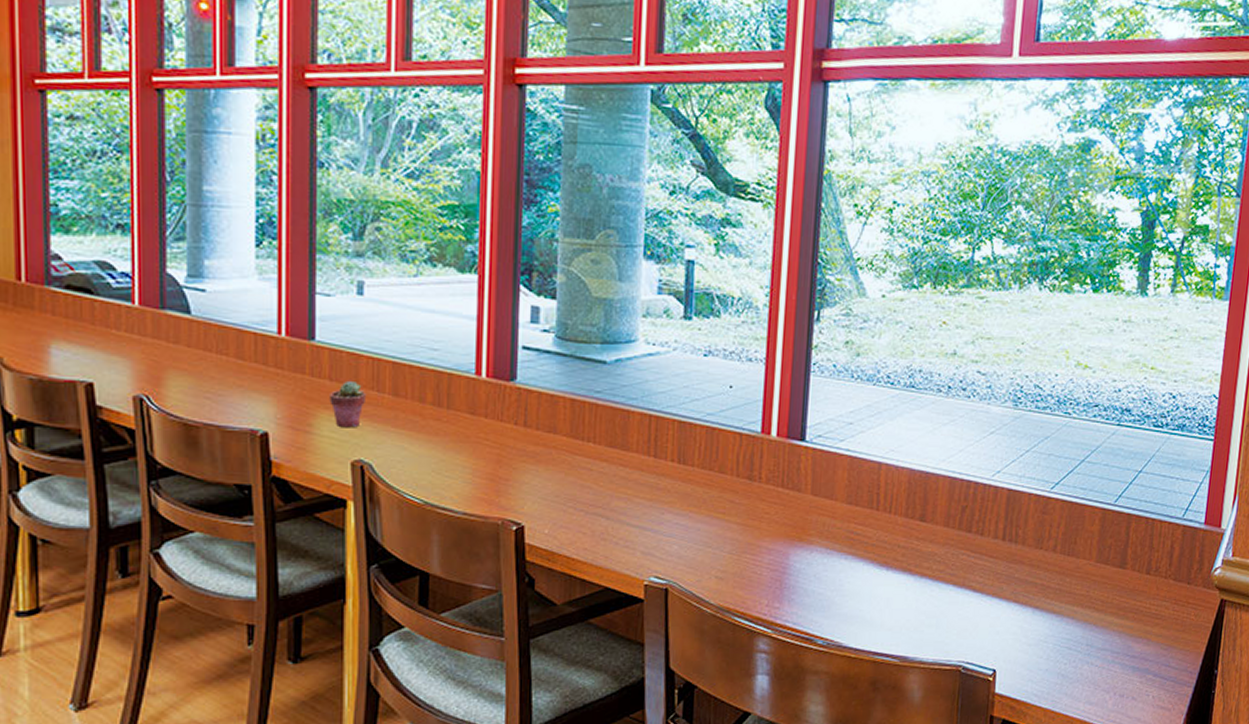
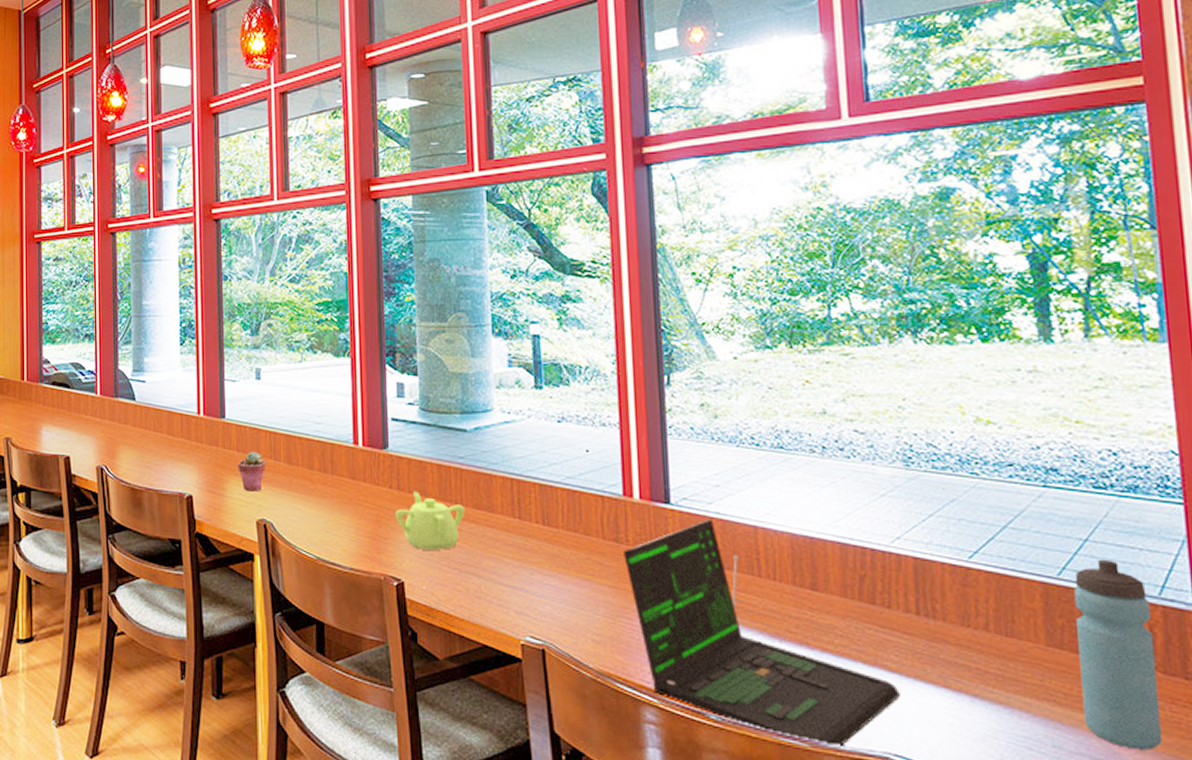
teapot: none [519,428,598,491] -> present [395,491,465,550]
laptop: none [754,456,980,661] -> present [622,519,902,748]
water bottle: none [1112,487,1175,643] -> present [1074,559,1163,750]

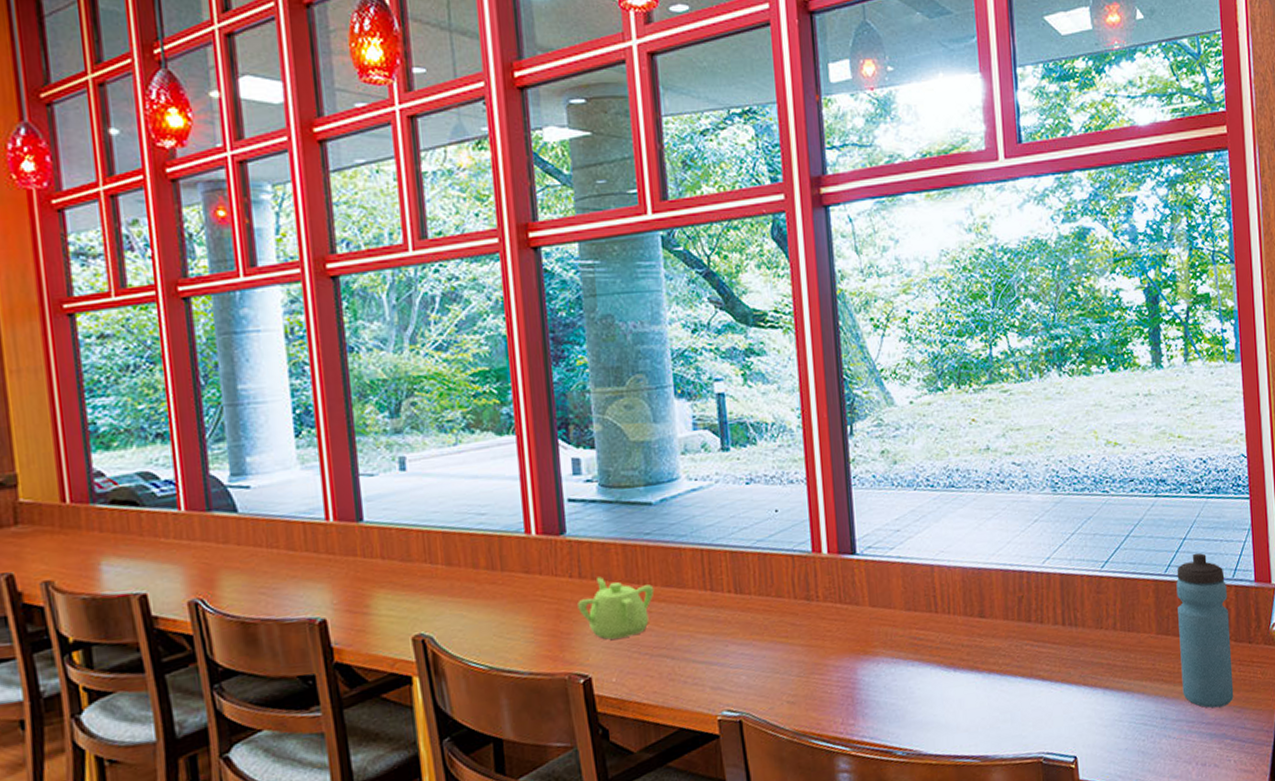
potted succulent: present [238,451,267,492] -> none [383,556,421,605]
laptop: present [622,519,902,748] -> none [813,564,1052,757]

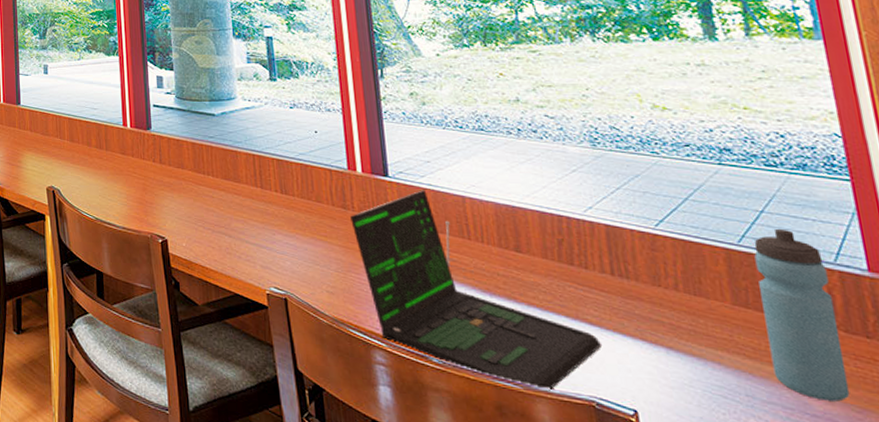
teapot: present [578,577,655,640] -> none [158,164,216,213]
laptop: none [813,564,1052,757] -> present [349,190,603,391]

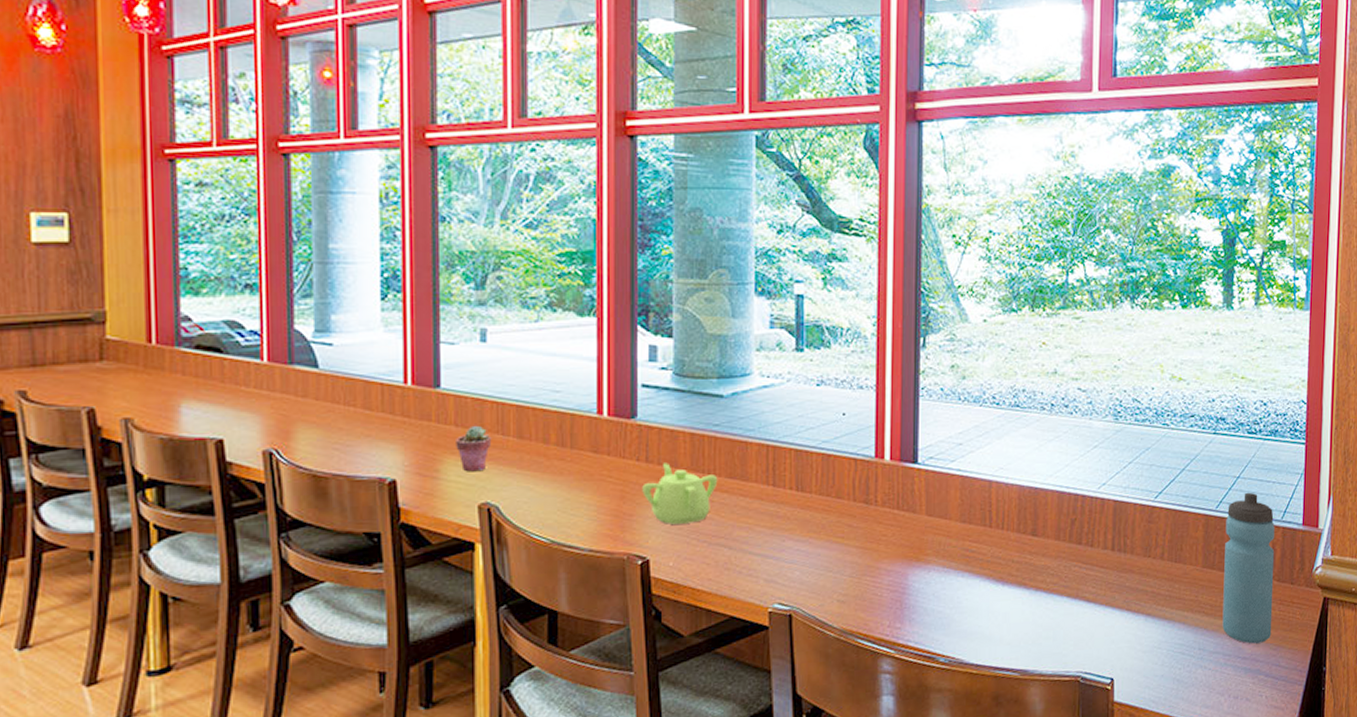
potted succulent: none [31,131,54,164] -> present [456,425,492,472]
teapot: none [158,164,216,213] -> present [642,463,718,524]
laptop: present [349,190,603,391] -> none [871,476,1095,673]

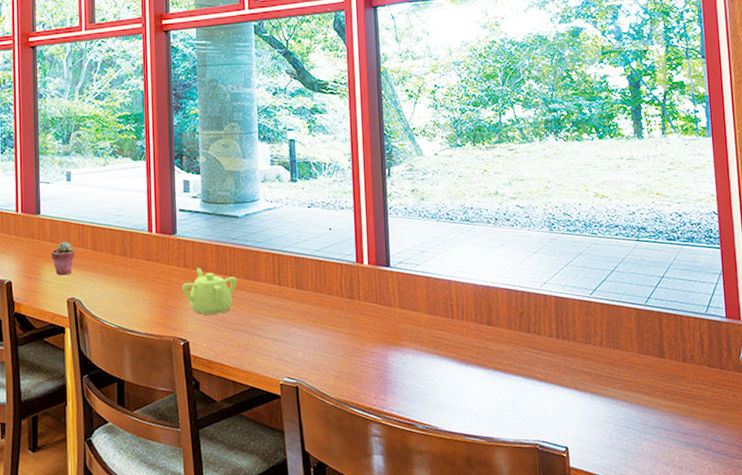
water bottle: present [1222,492,1275,644] -> none [655,289,708,421]

